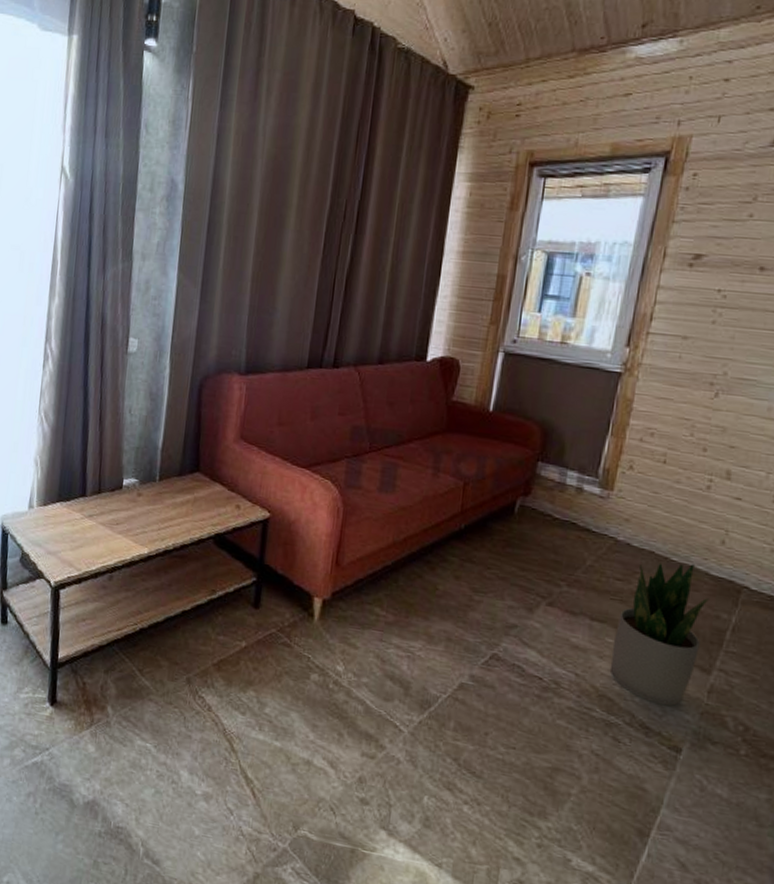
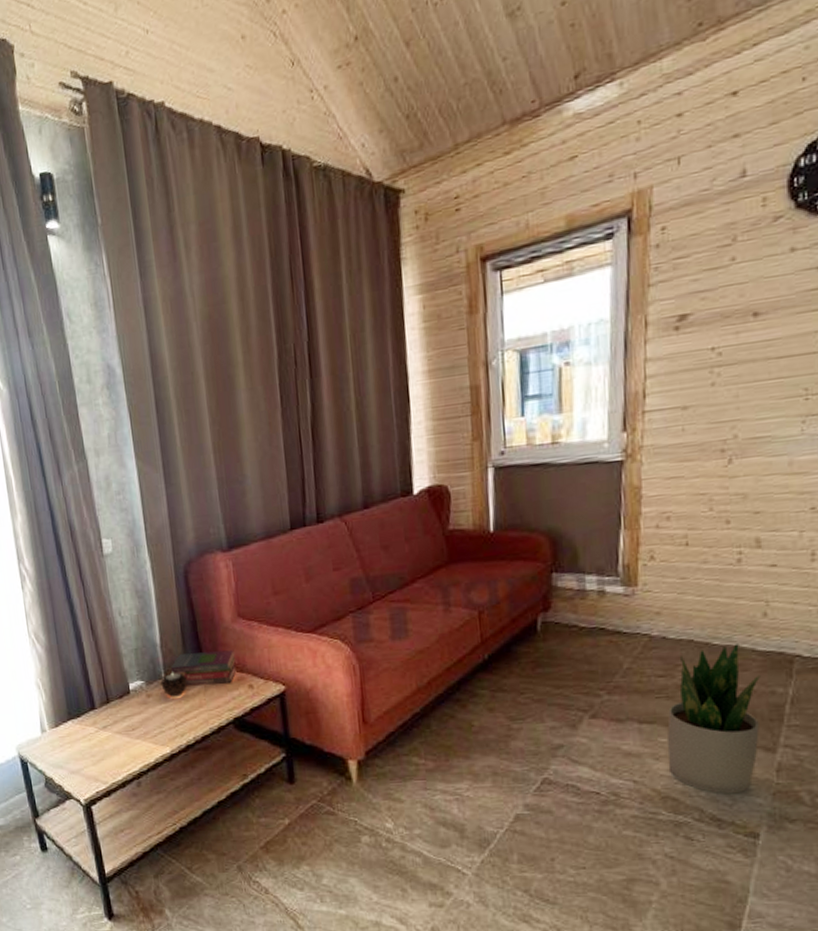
candle: none [153,477,180,503] -> present [160,672,188,699]
books: none [165,460,230,501] -> present [170,650,237,686]

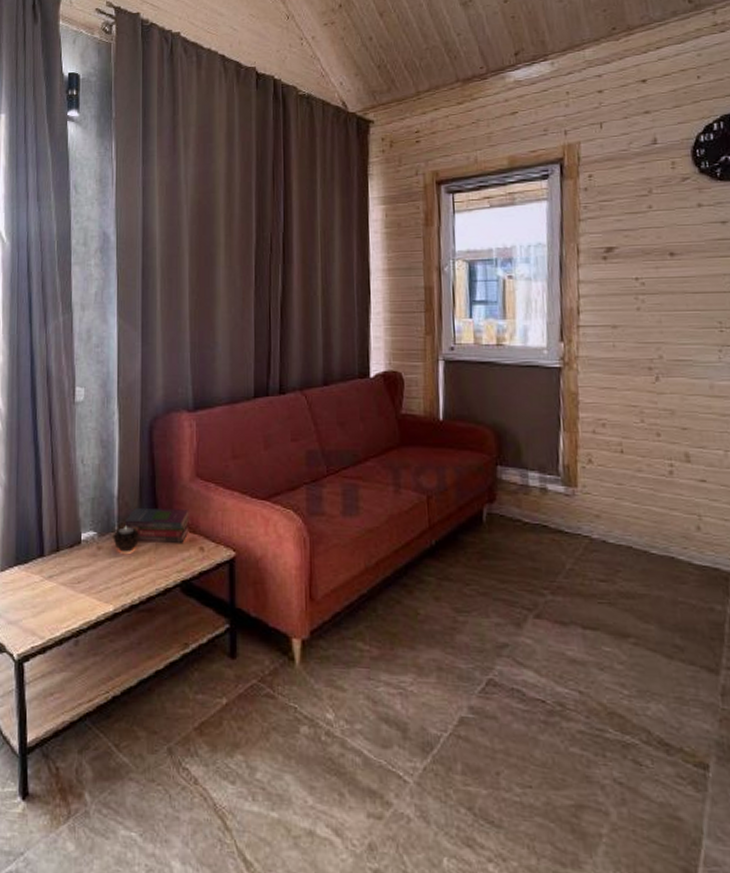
planter: present [666,642,760,795] -> none [610,553,702,717]

